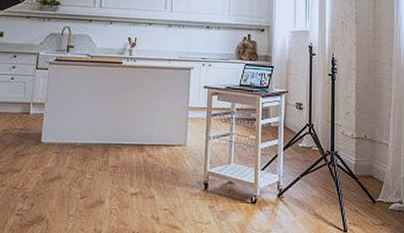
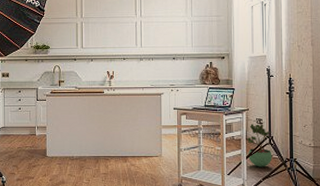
potted plant: none [285,109,312,161] -> present [247,124,272,167]

